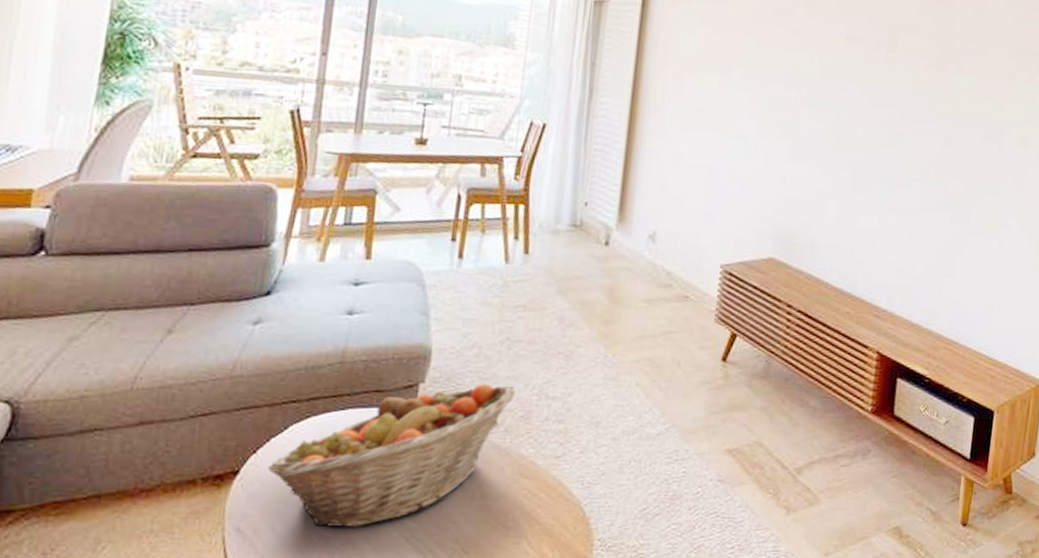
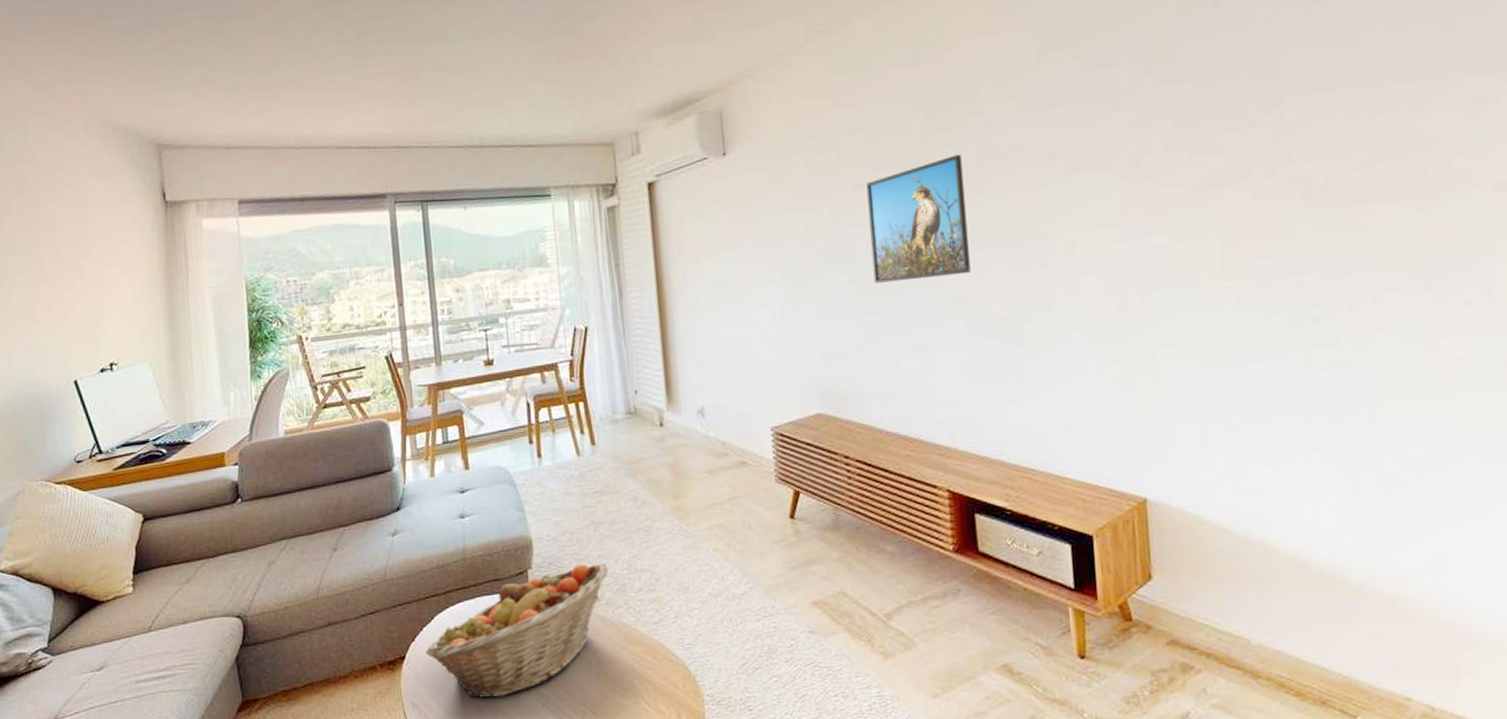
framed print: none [849,31,950,147] -> present [866,154,971,283]

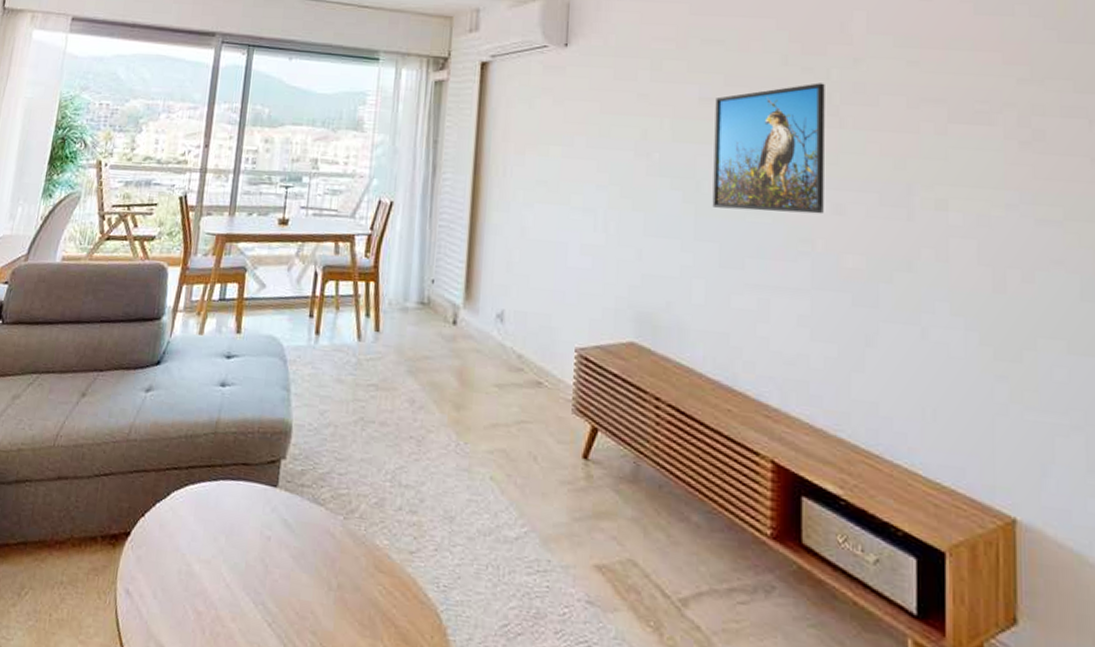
fruit basket: present [425,563,609,698] -> none [153,464,370,605]

